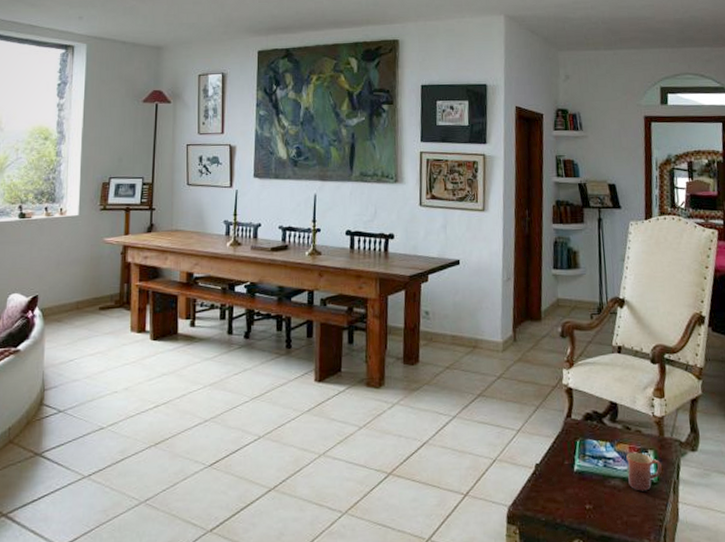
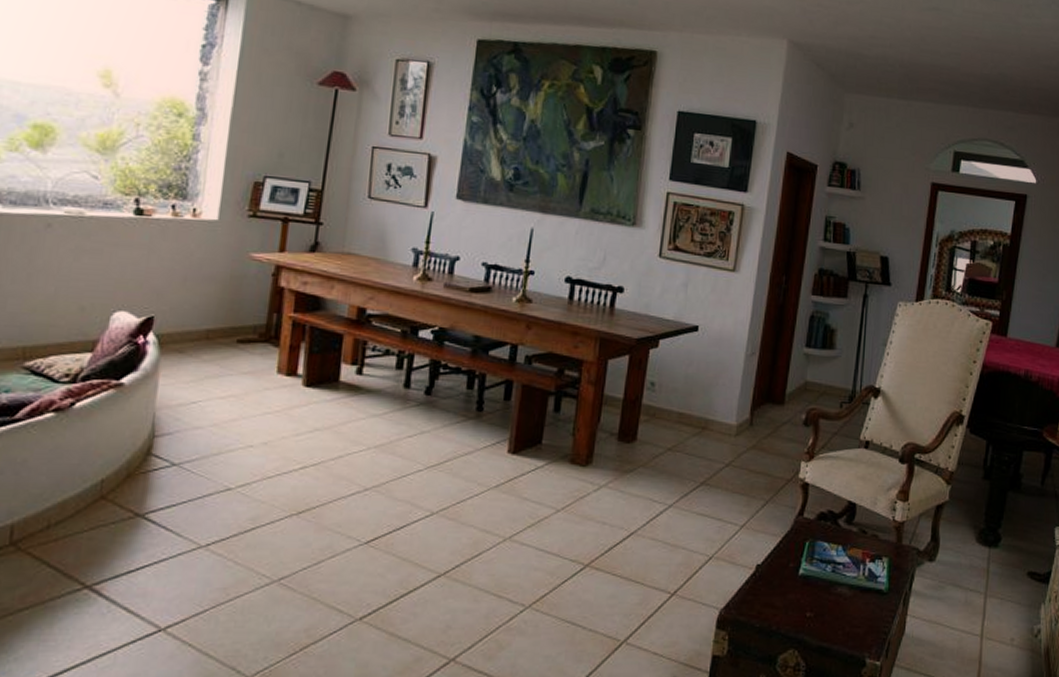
mug: present [626,452,662,491] -> none [857,558,894,601]

